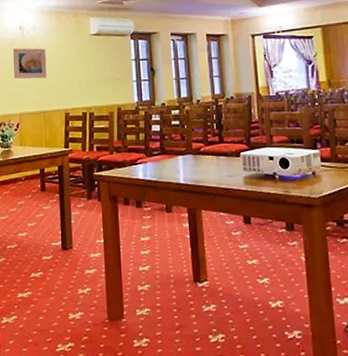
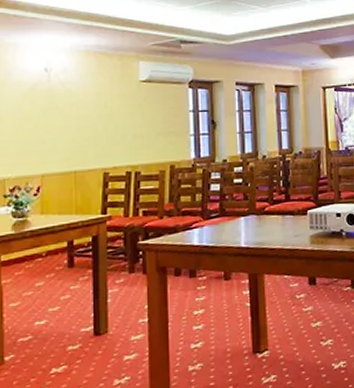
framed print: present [13,48,47,79] -> none [35,94,80,133]

